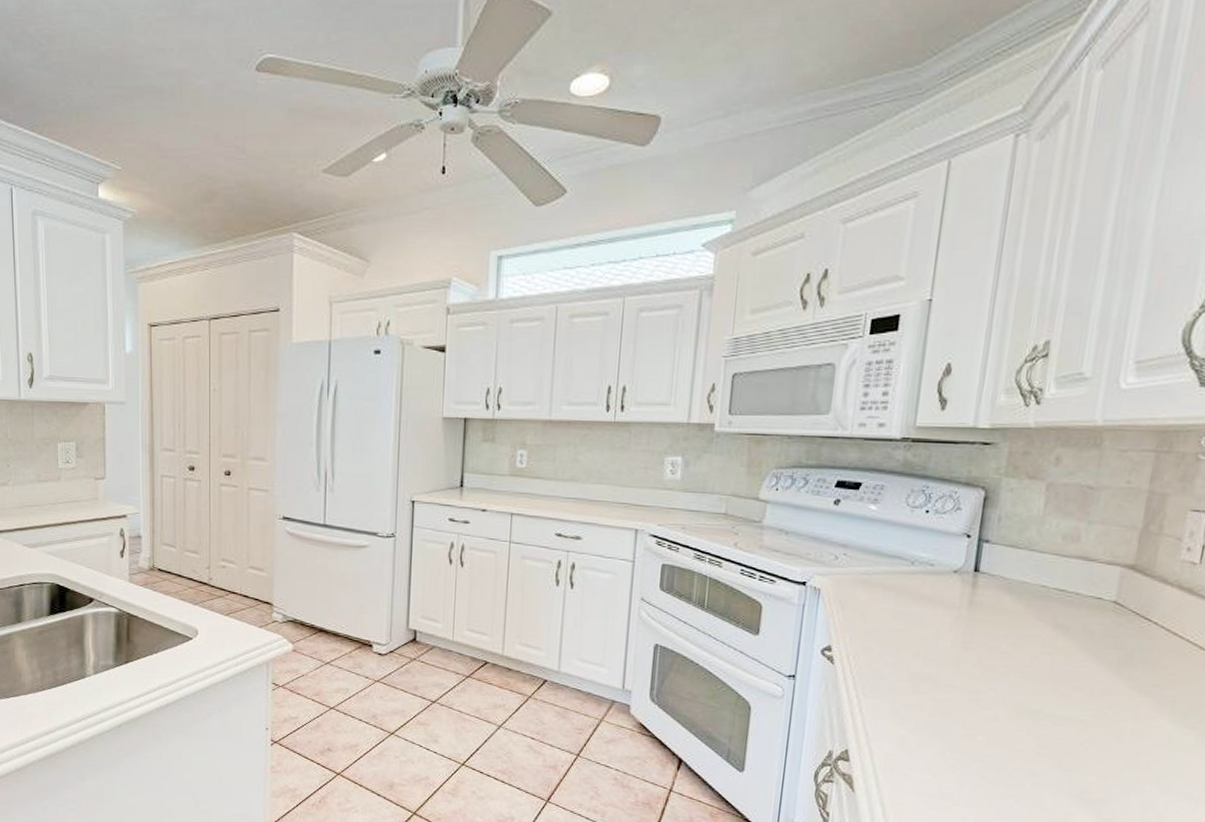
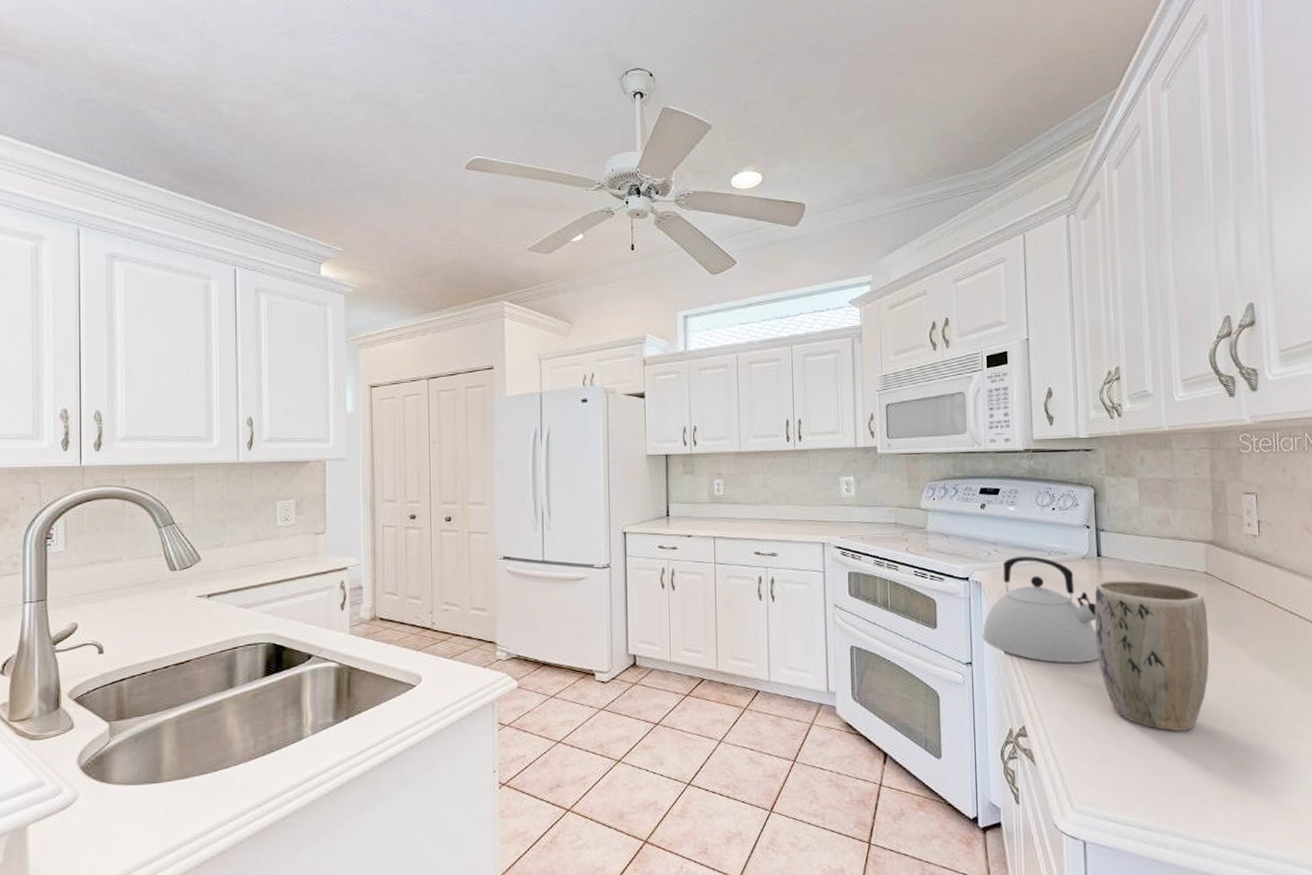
kettle: none [812,563,962,690] -> present [982,556,1099,663]
plant pot: none [951,600,1107,777] -> present [1094,580,1210,731]

